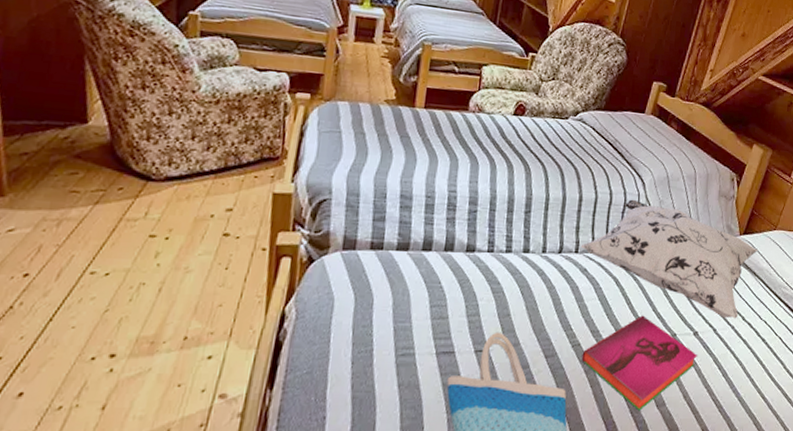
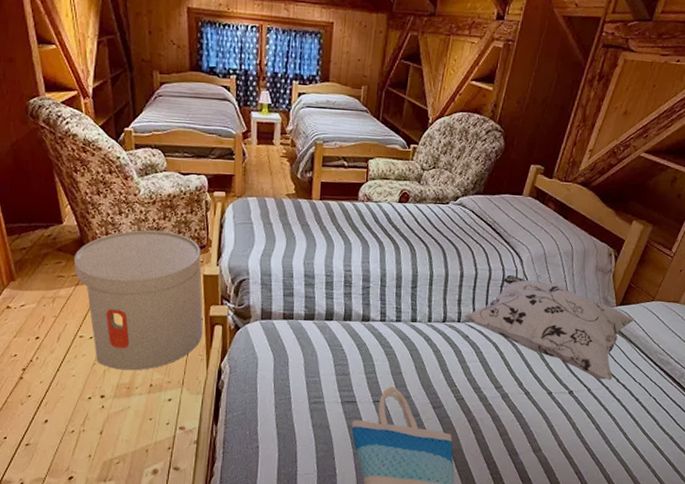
side table: none [96,135,273,319] -> present [73,230,203,371]
hardback book: present [581,315,698,411] -> none [465,376,573,455]

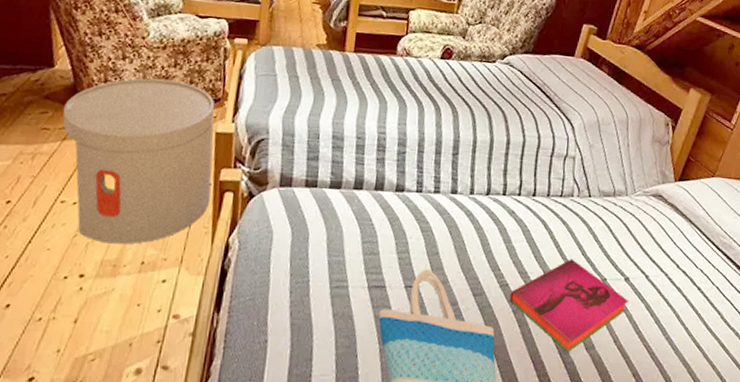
decorative pillow: present [462,274,634,381] -> none [508,143,694,266]
hardback book: none [465,376,573,455] -> present [509,259,629,353]

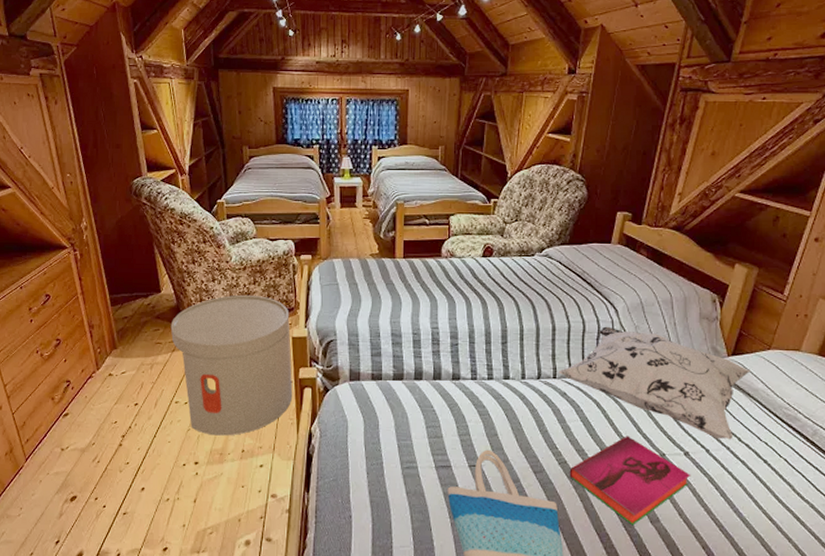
decorative pillow: none [508,143,694,266] -> present [558,326,750,440]

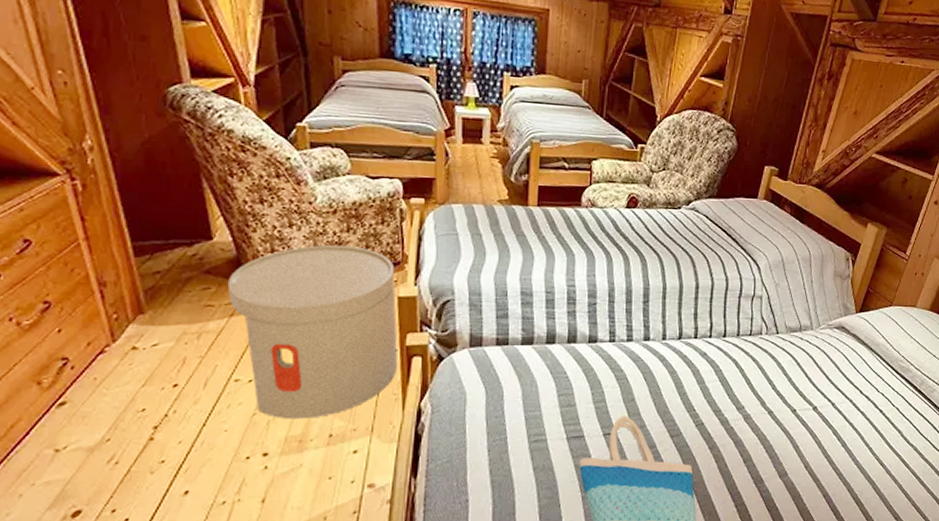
decorative pillow: present [558,326,750,440] -> none [699,284,874,393]
hardback book: present [569,436,691,526] -> none [705,394,818,482]

